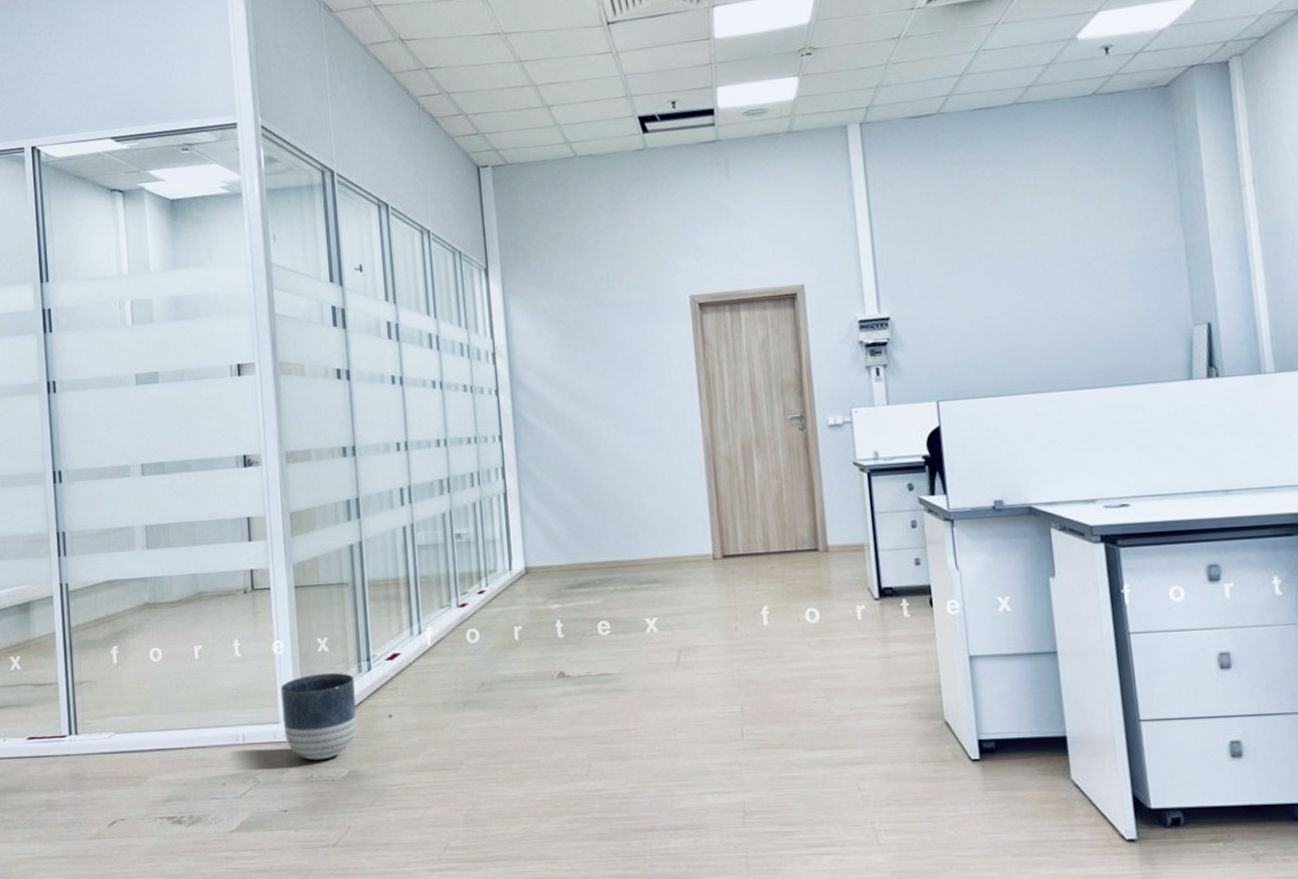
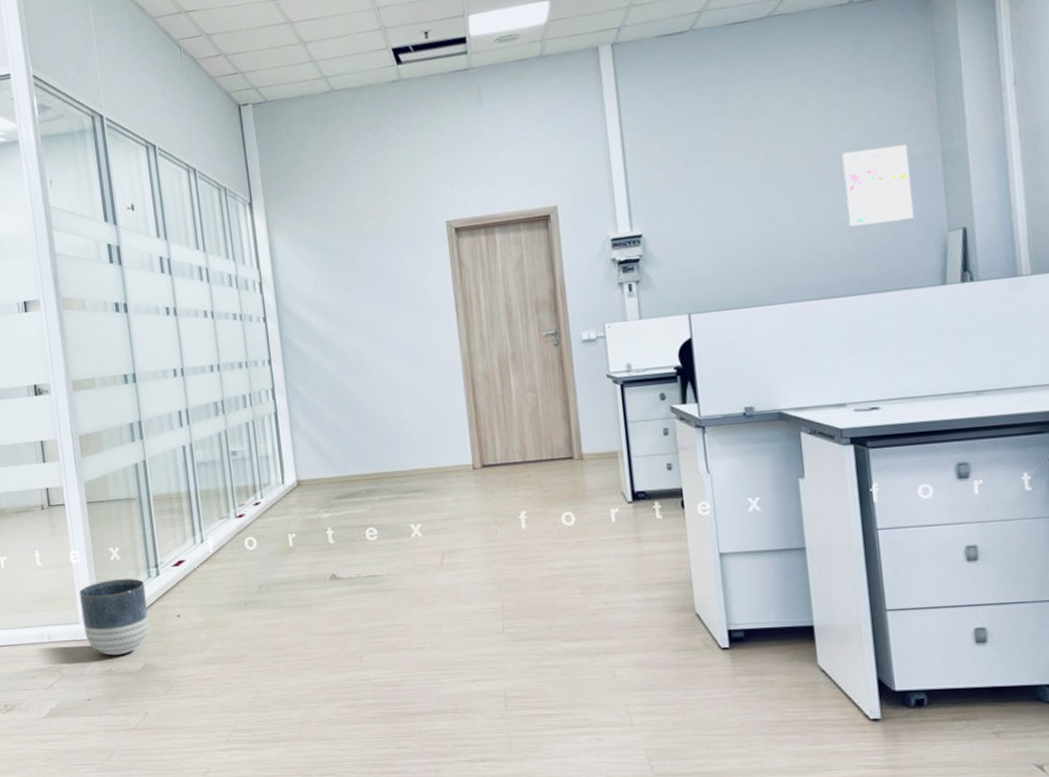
wall art: none [1088,237,1160,317] -> present [842,145,915,227]

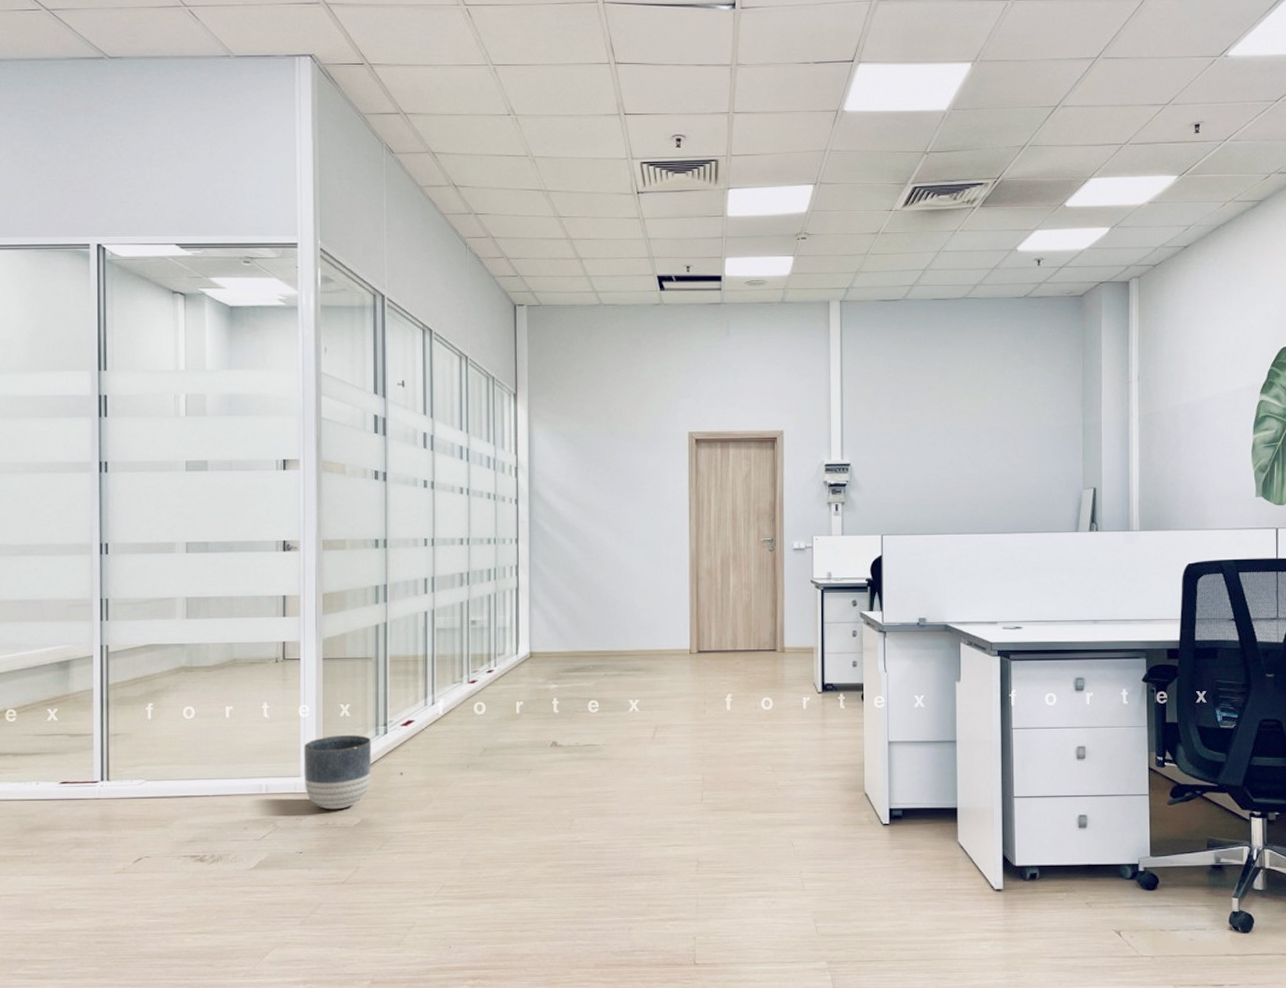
wall art: present [842,145,915,227] -> none [1010,416,1060,476]

